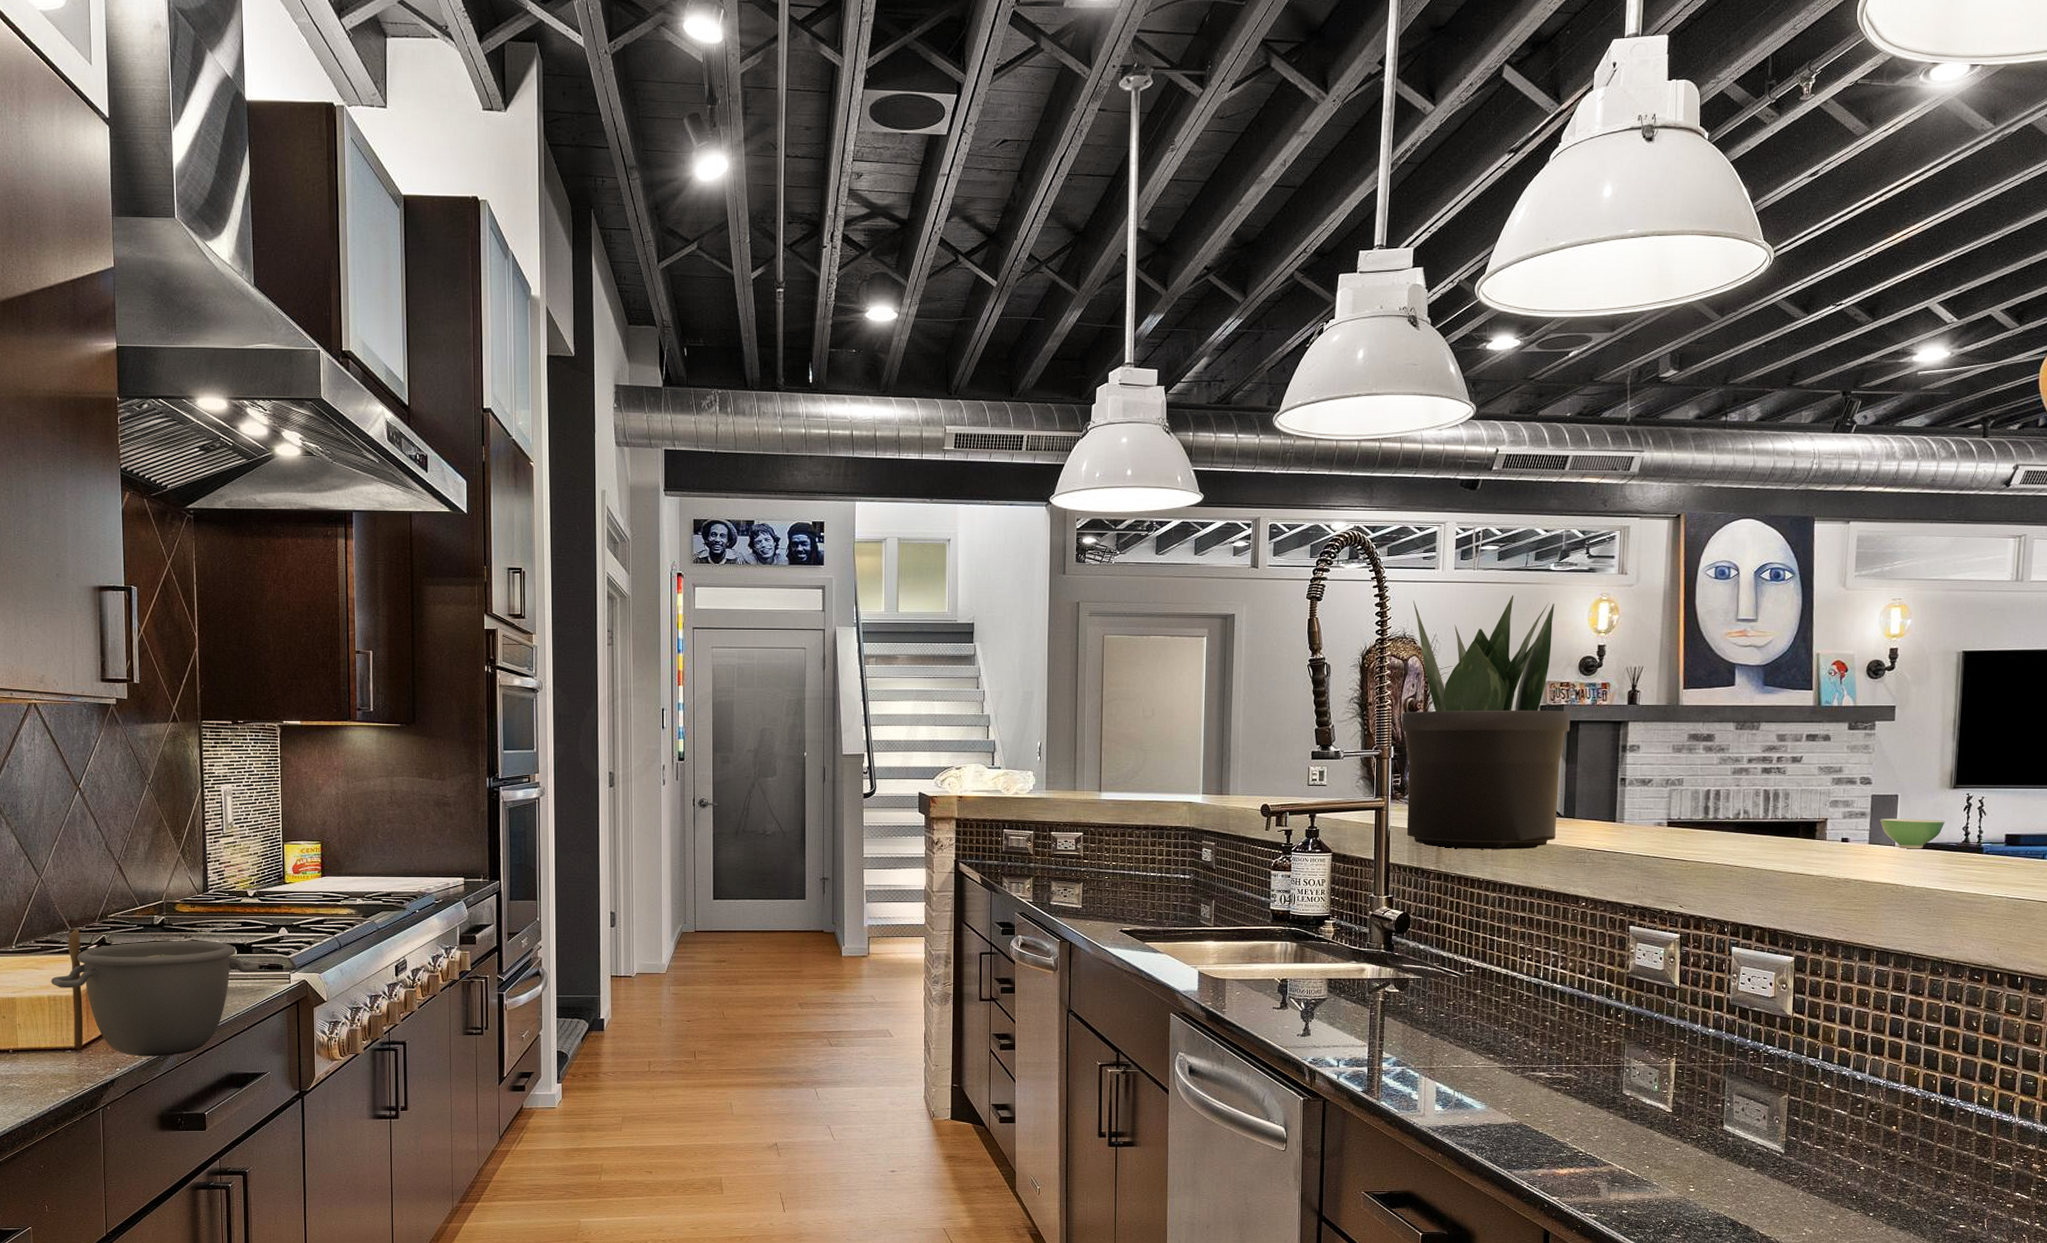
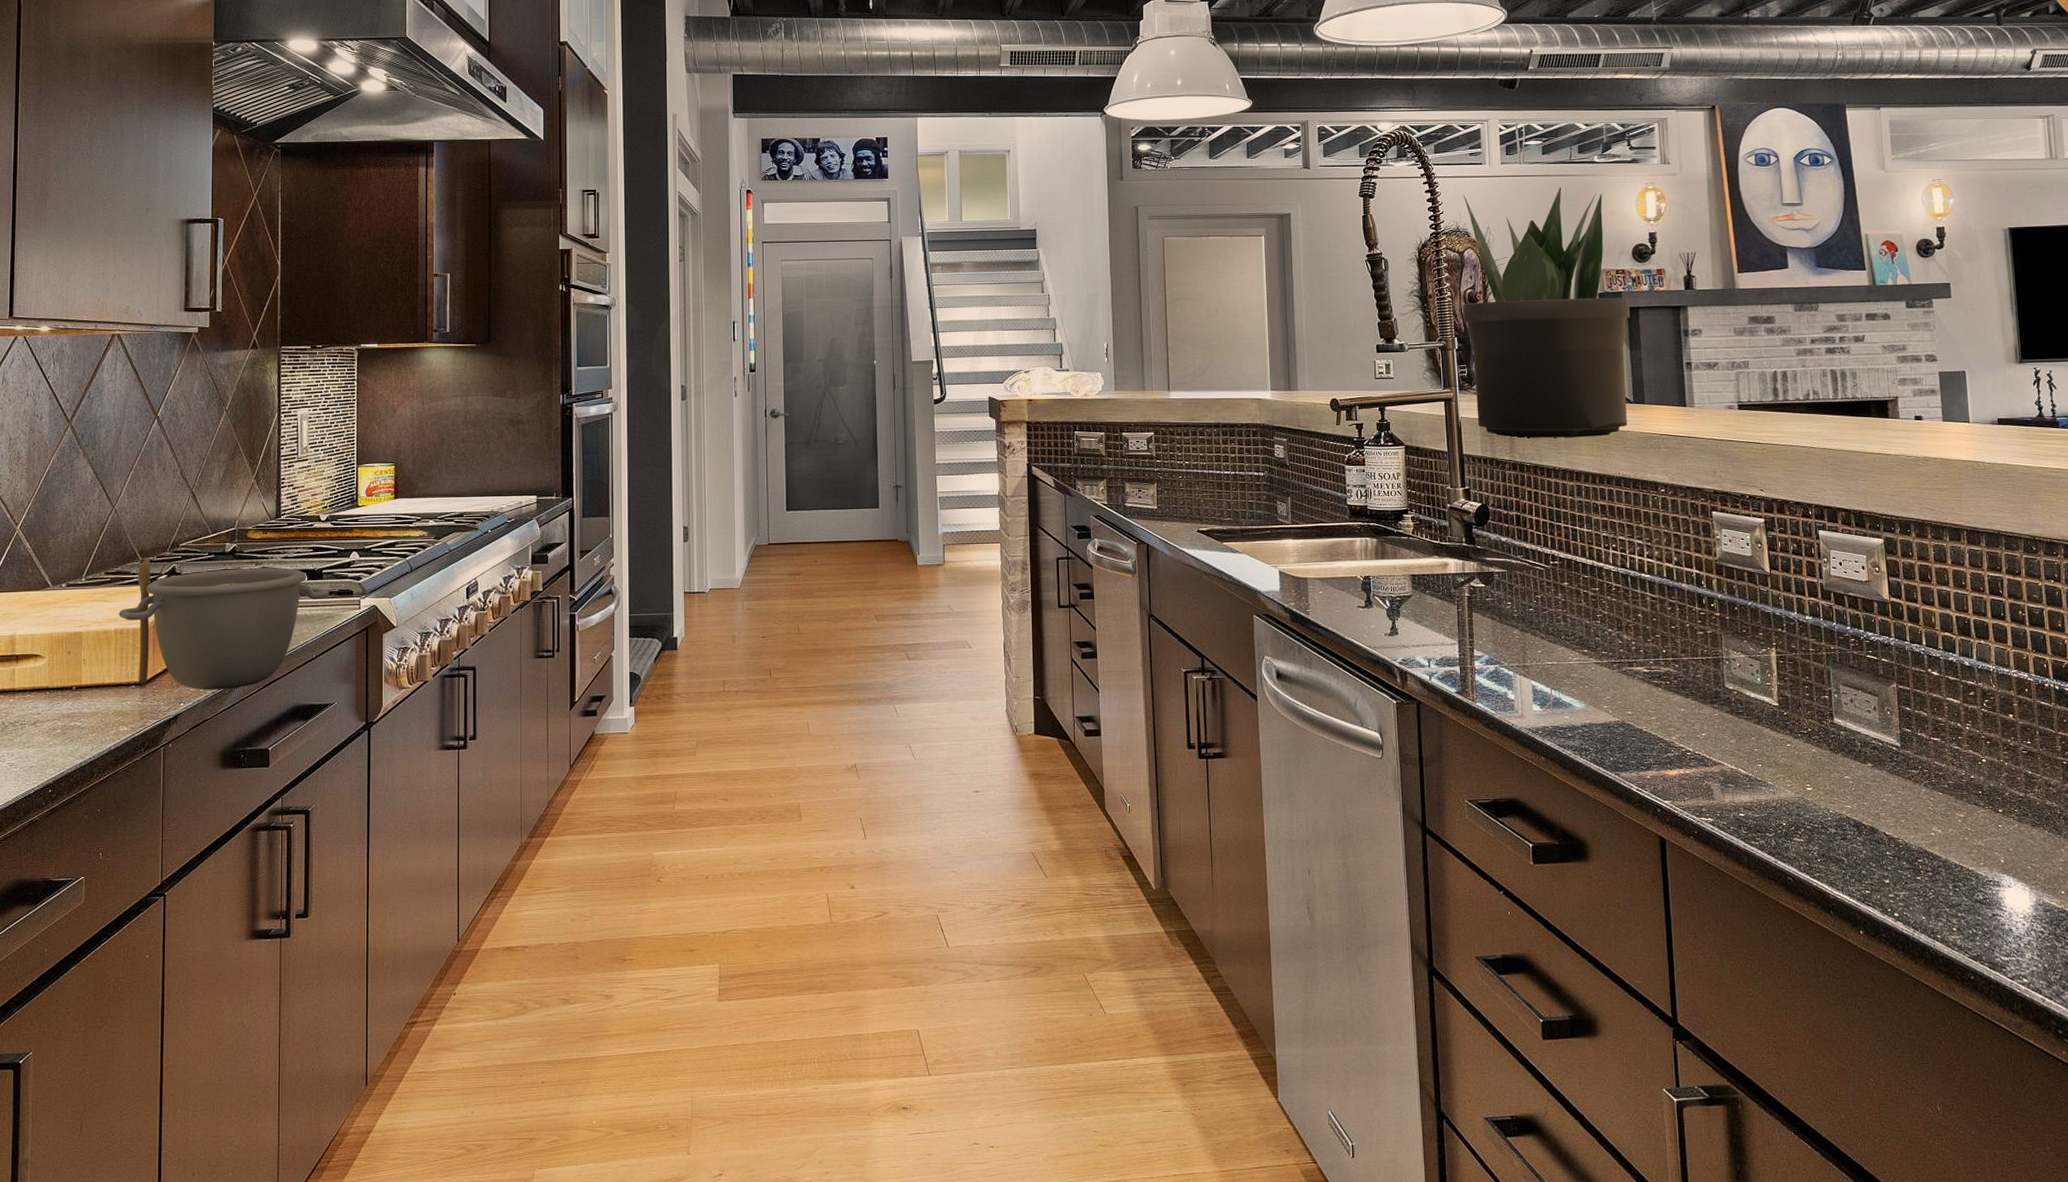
bowl: present [1880,819,1945,849] -> none [1950,394,2017,426]

